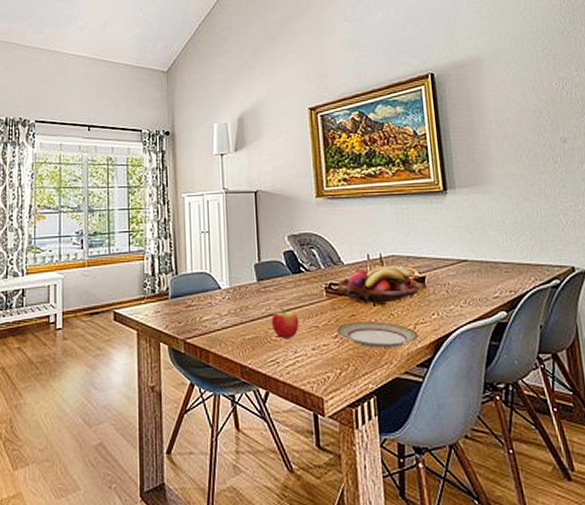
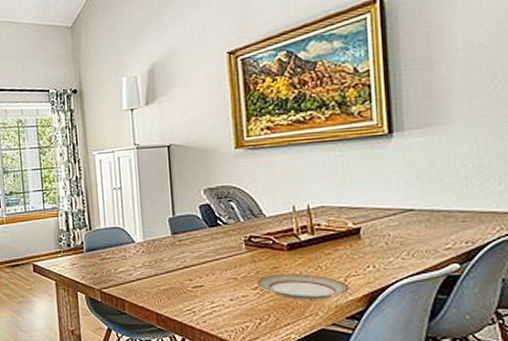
apple: present [271,306,299,339] -> none [186,258,216,290]
fruit basket: present [338,265,423,306] -> none [259,216,357,259]

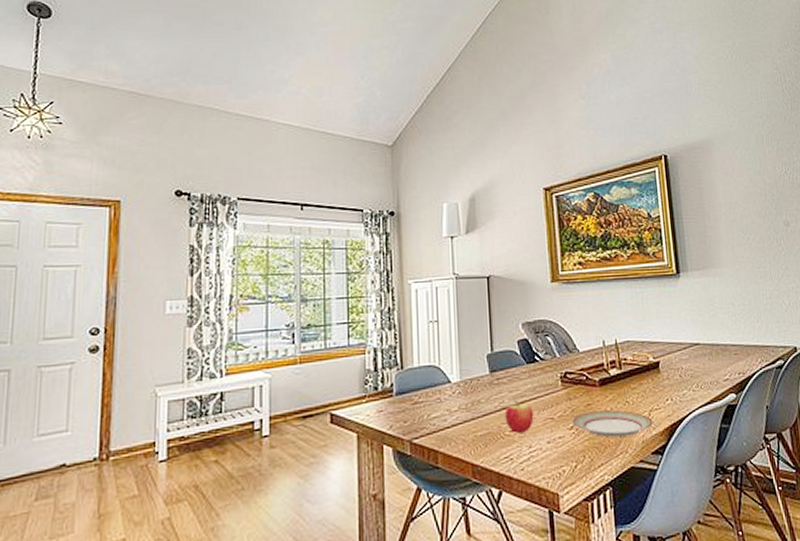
apple: none [186,258,216,290] -> present [504,398,534,433]

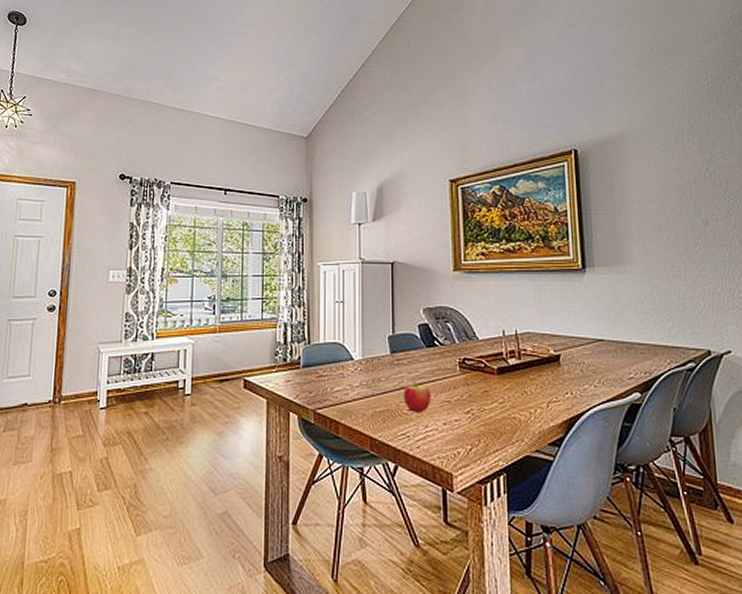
plate: present [572,410,653,437] -> none [469,398,551,425]

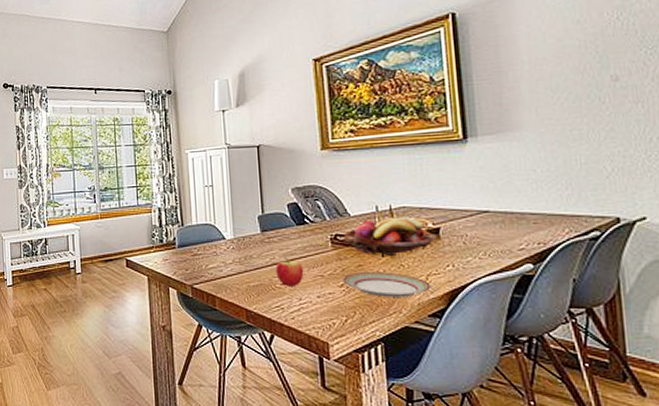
plate: none [469,398,551,425] -> present [342,272,431,297]
fruit basket: none [472,342,558,383] -> present [344,217,437,257]

